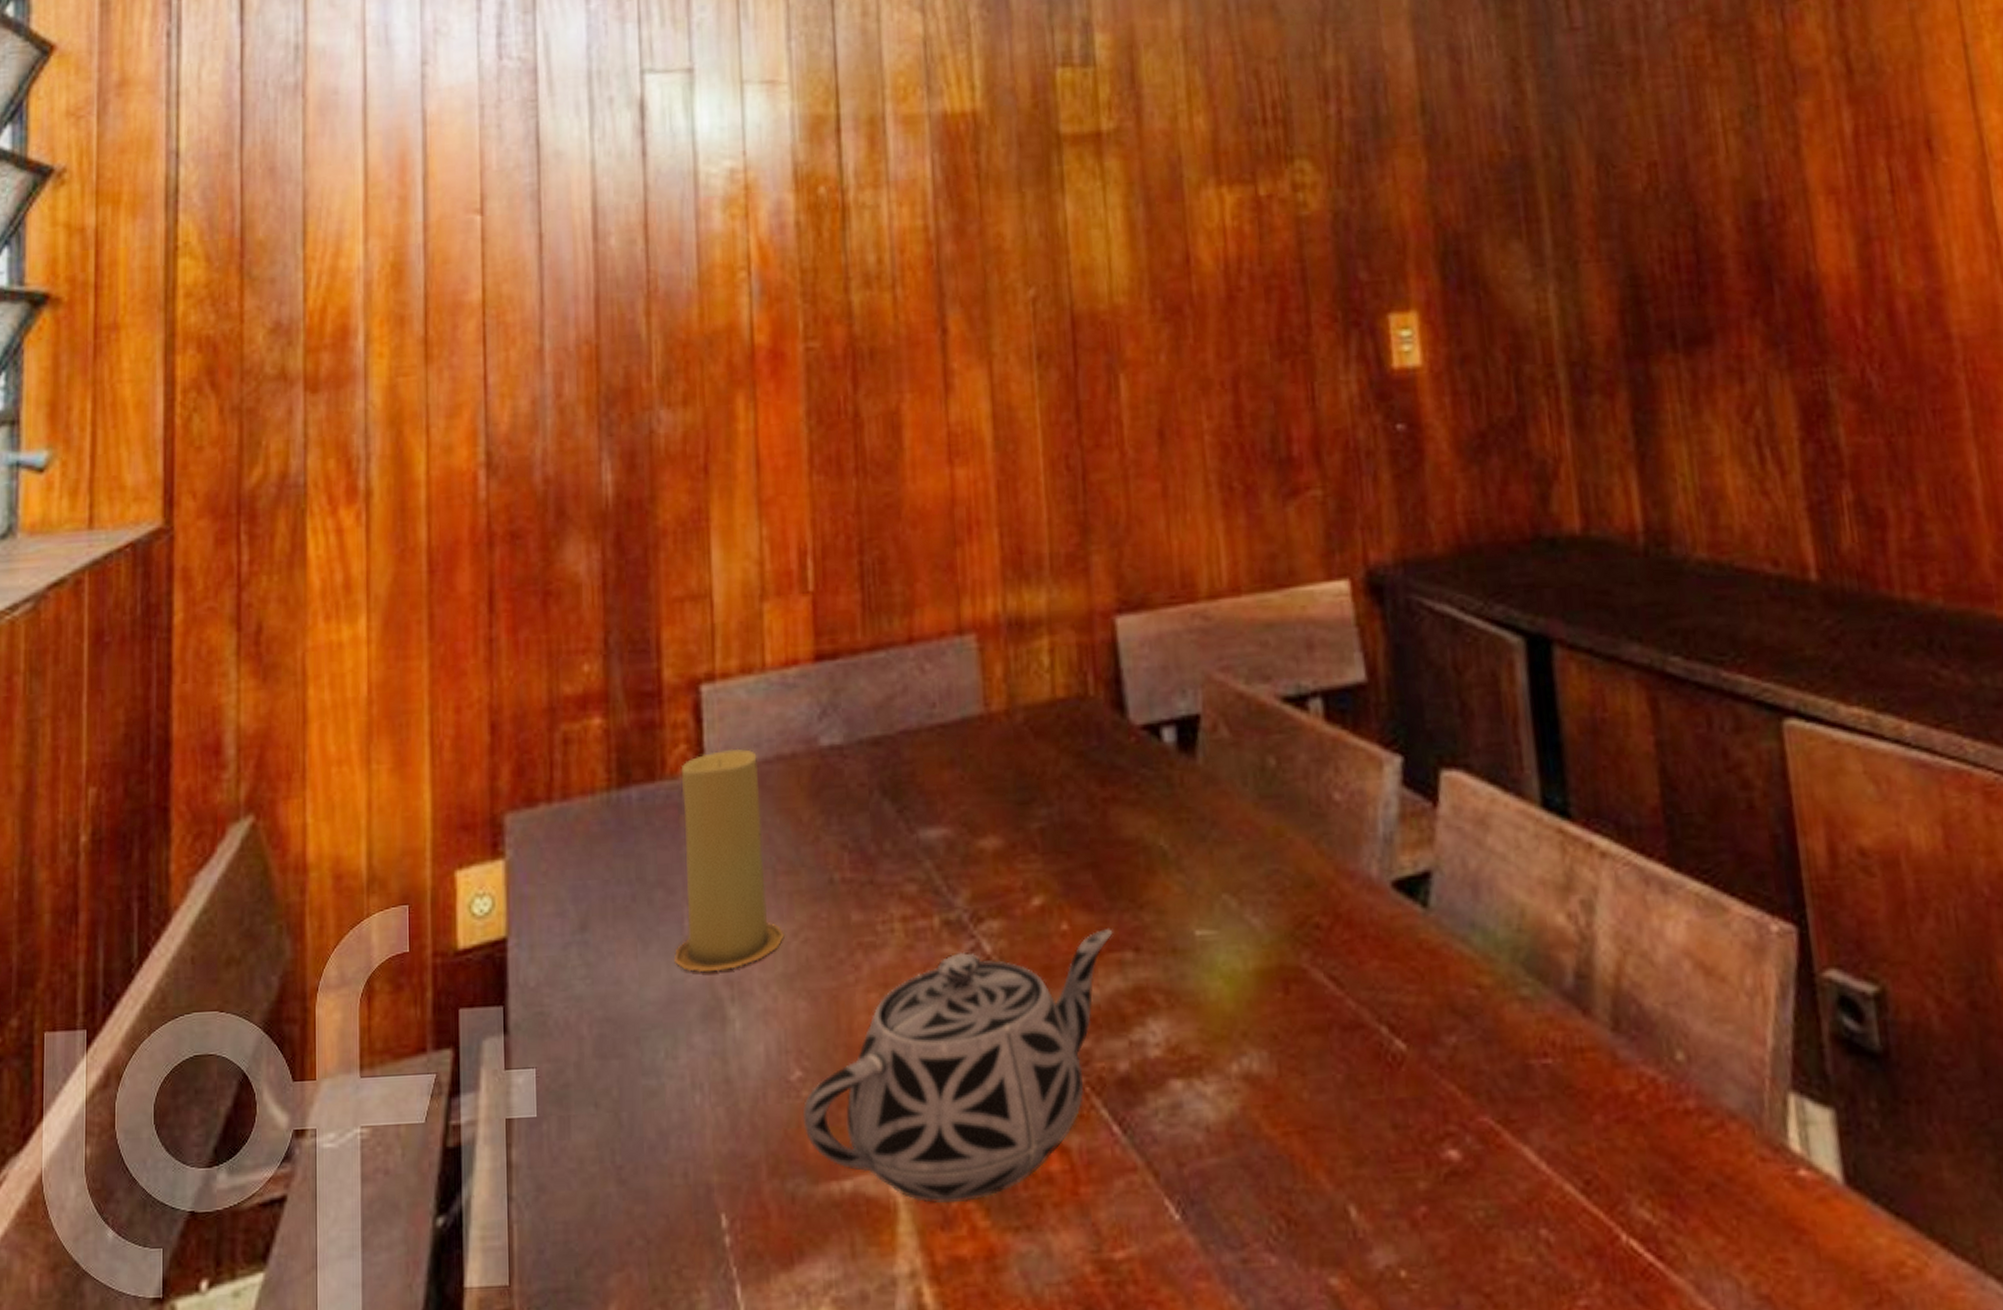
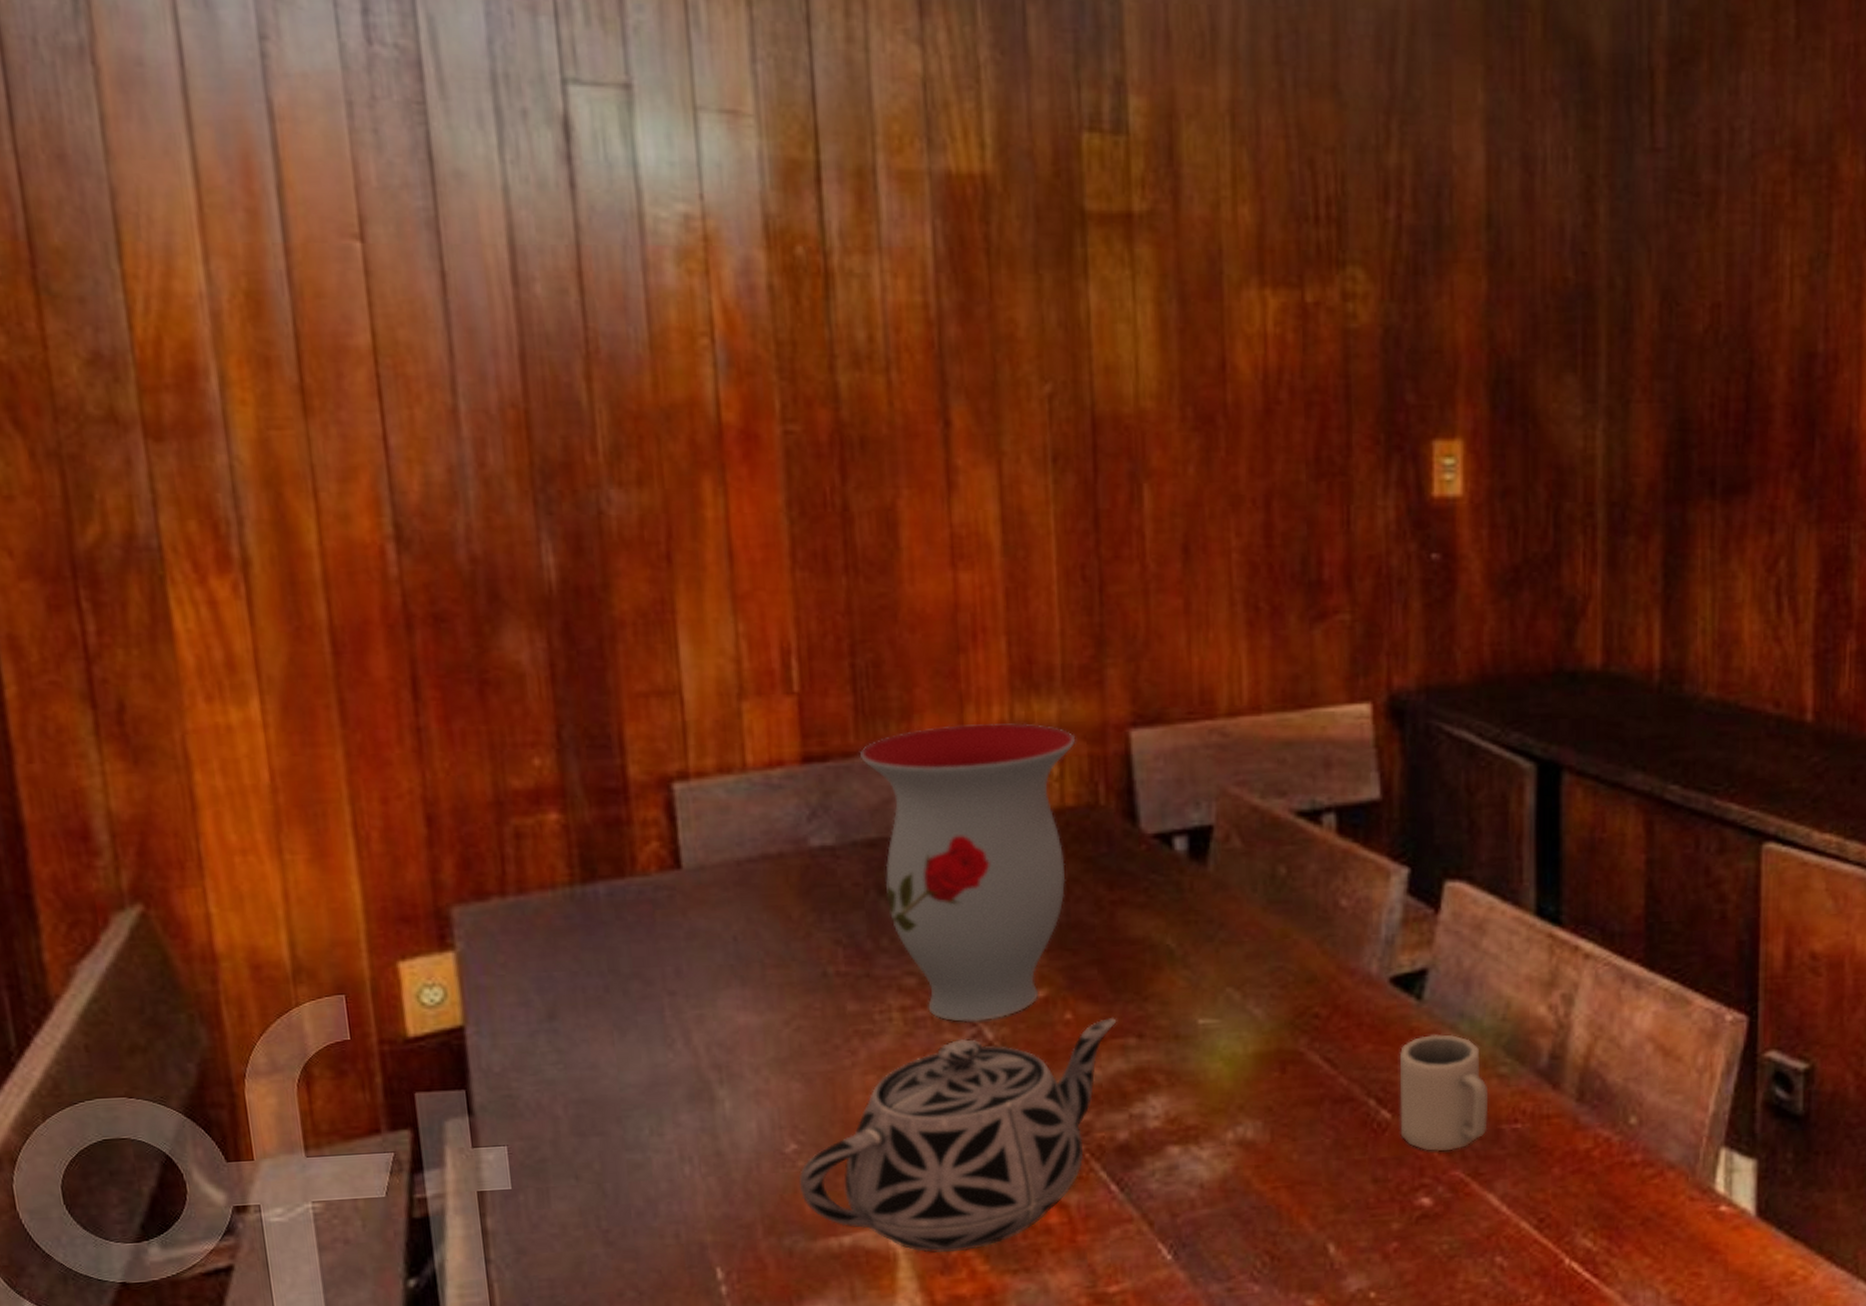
candle: present [674,748,784,973] -> none [653,847,775,1058]
vase: none [867,614,1064,933] -> present [860,723,1075,1022]
cup: none [1408,948,1515,1092] -> present [1399,1034,1489,1152]

